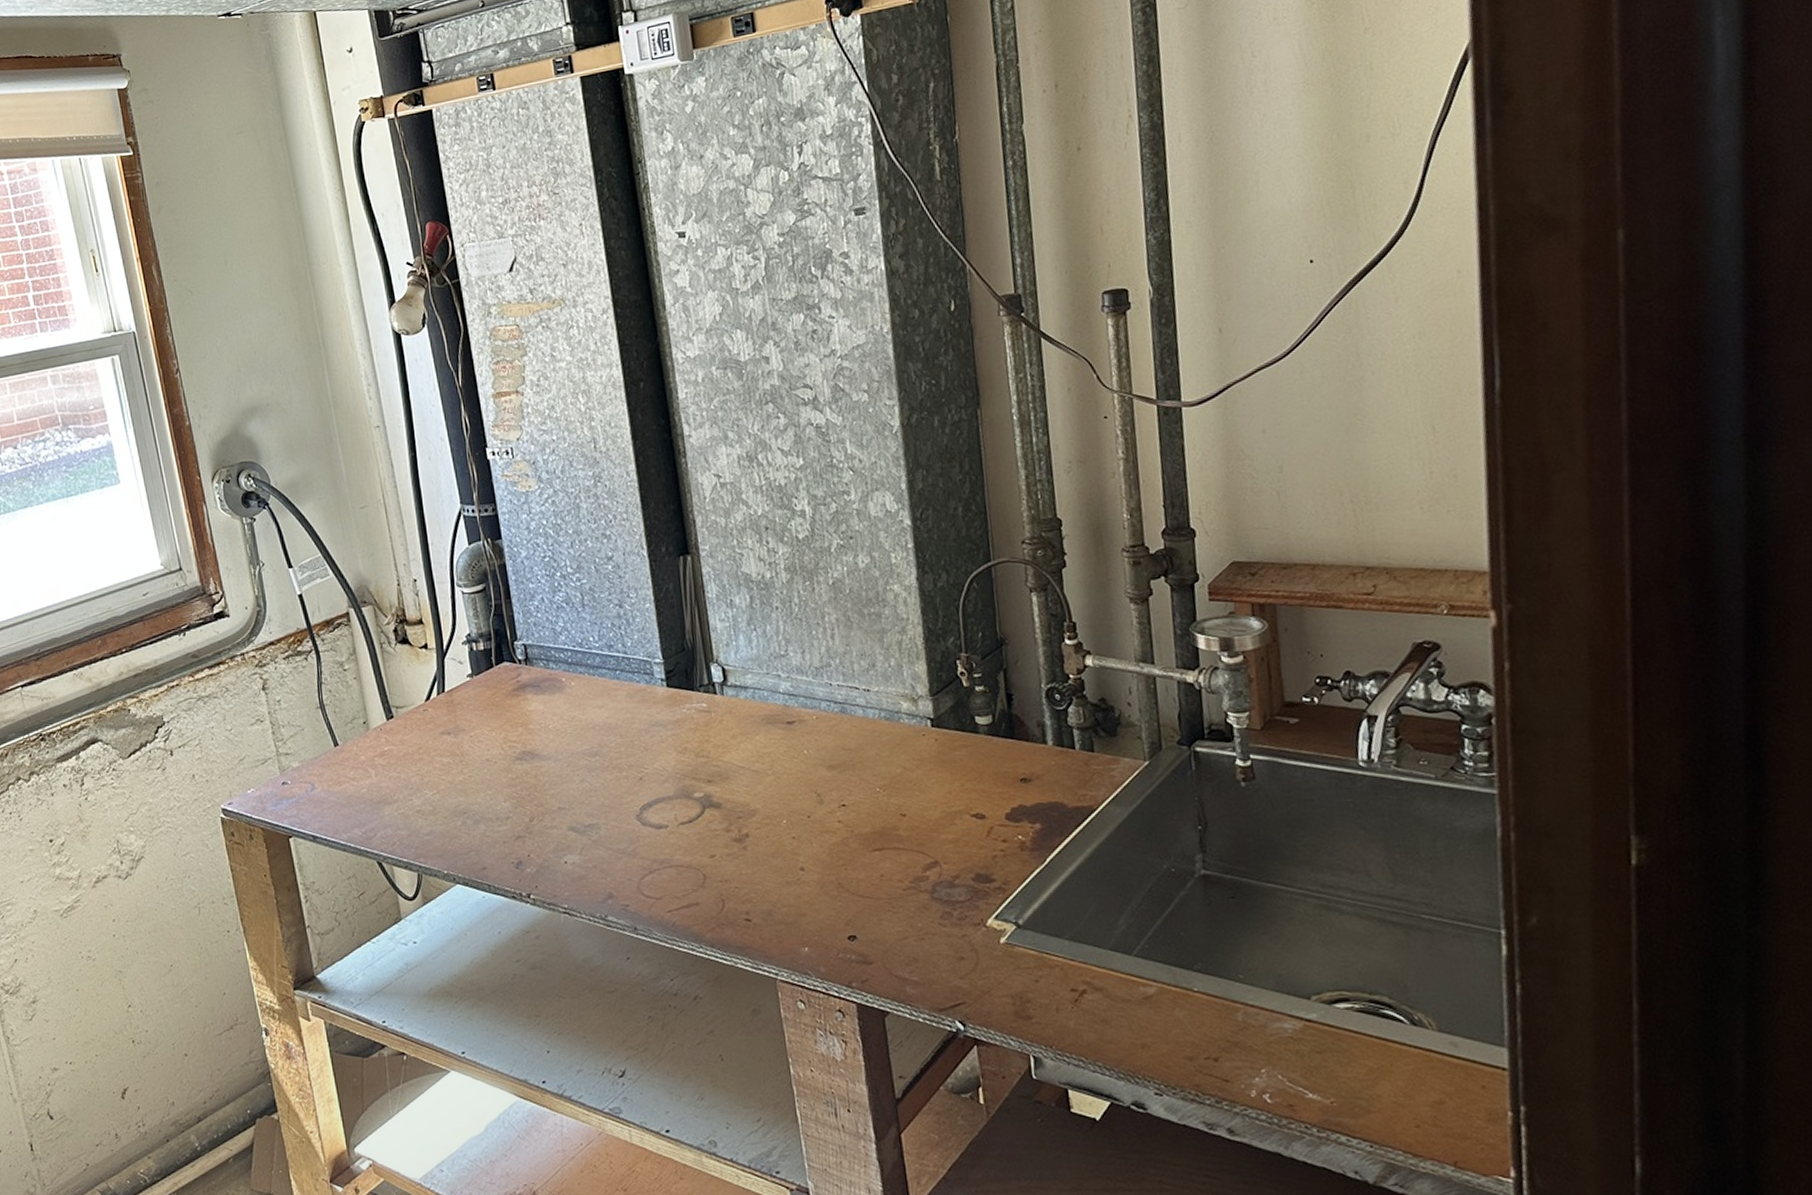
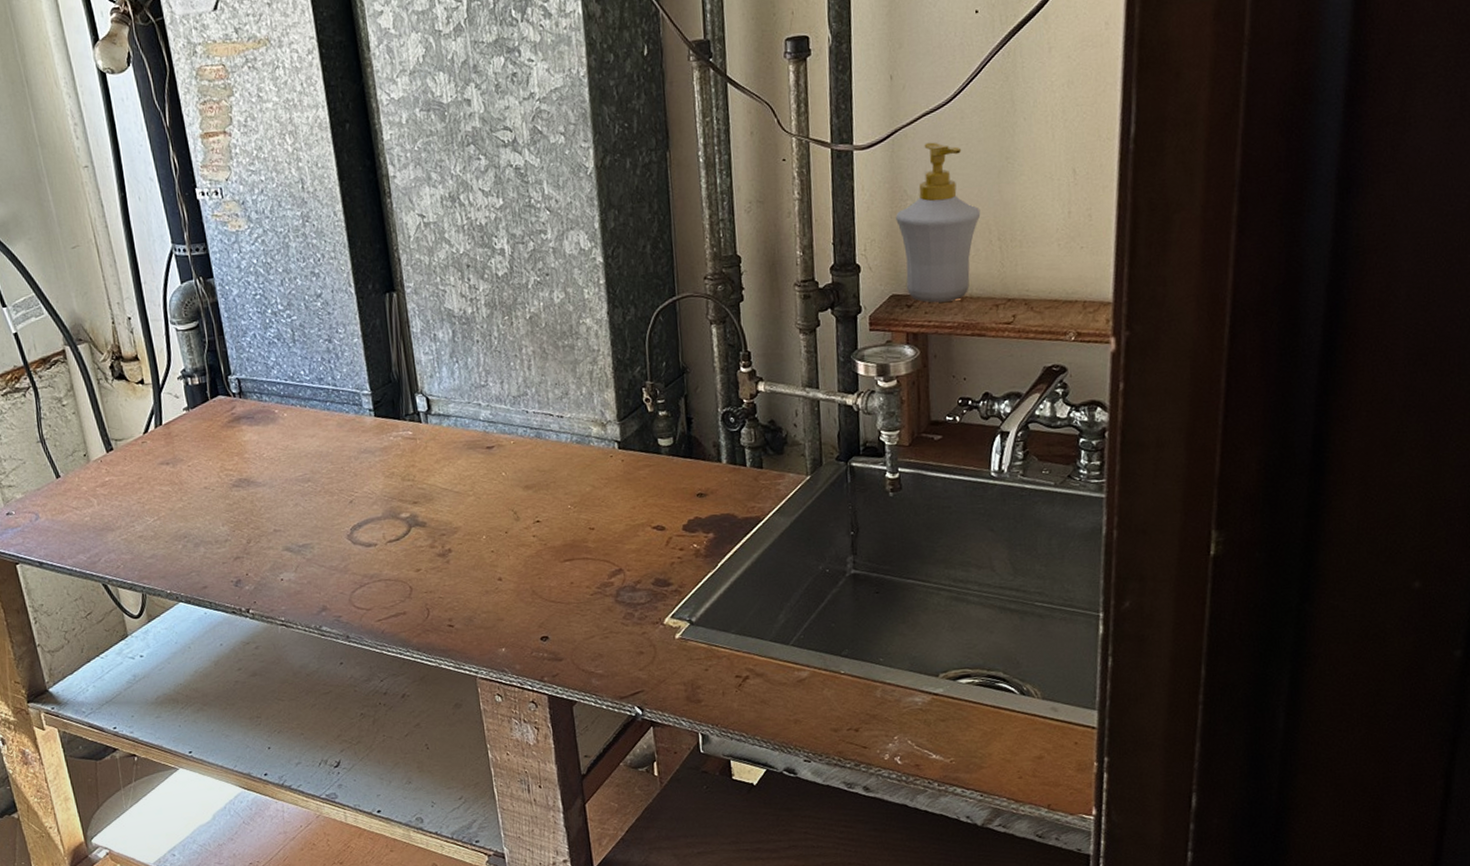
soap bottle: none [1233,397,1329,571] -> present [896,142,981,303]

